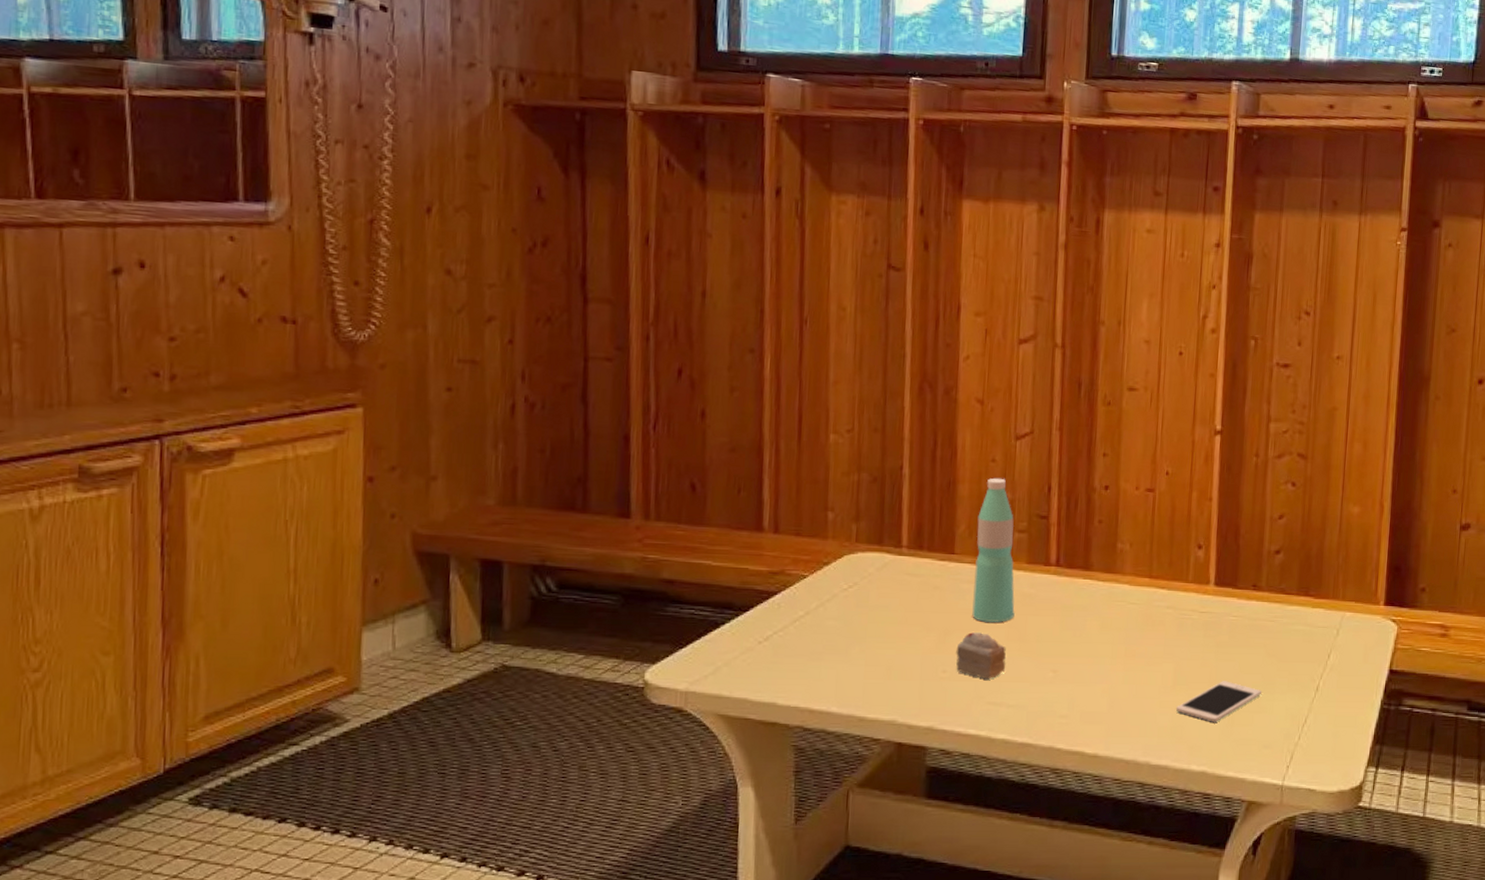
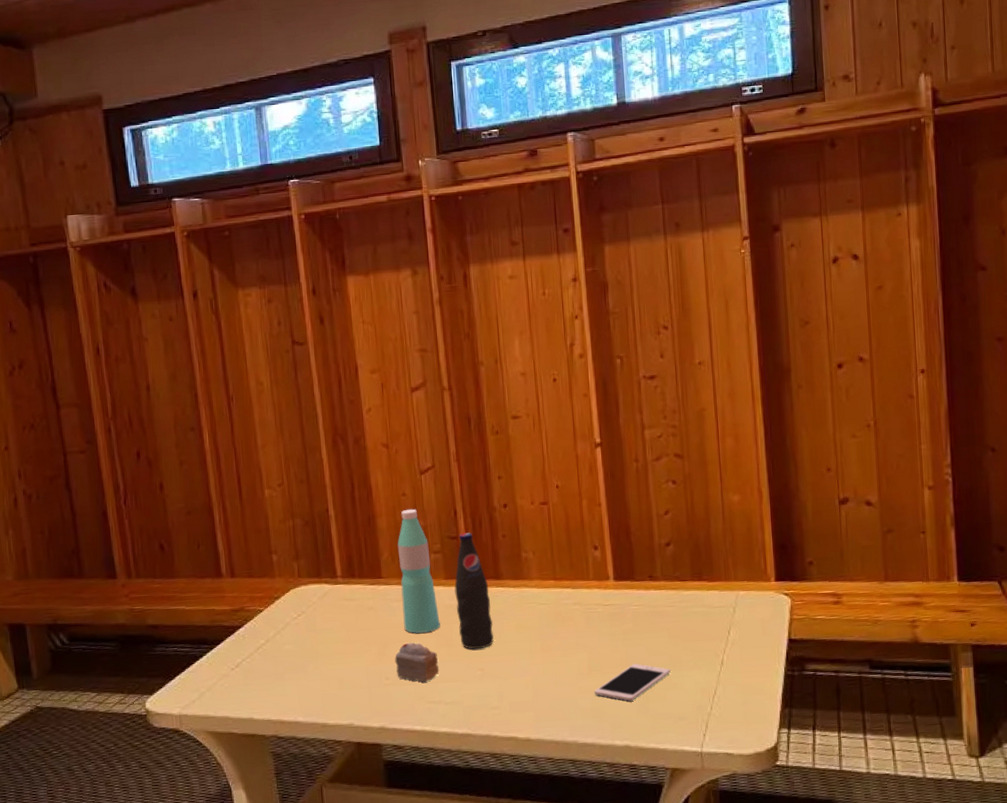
bottle: none [1034,513,1076,648] -> present [454,532,494,650]

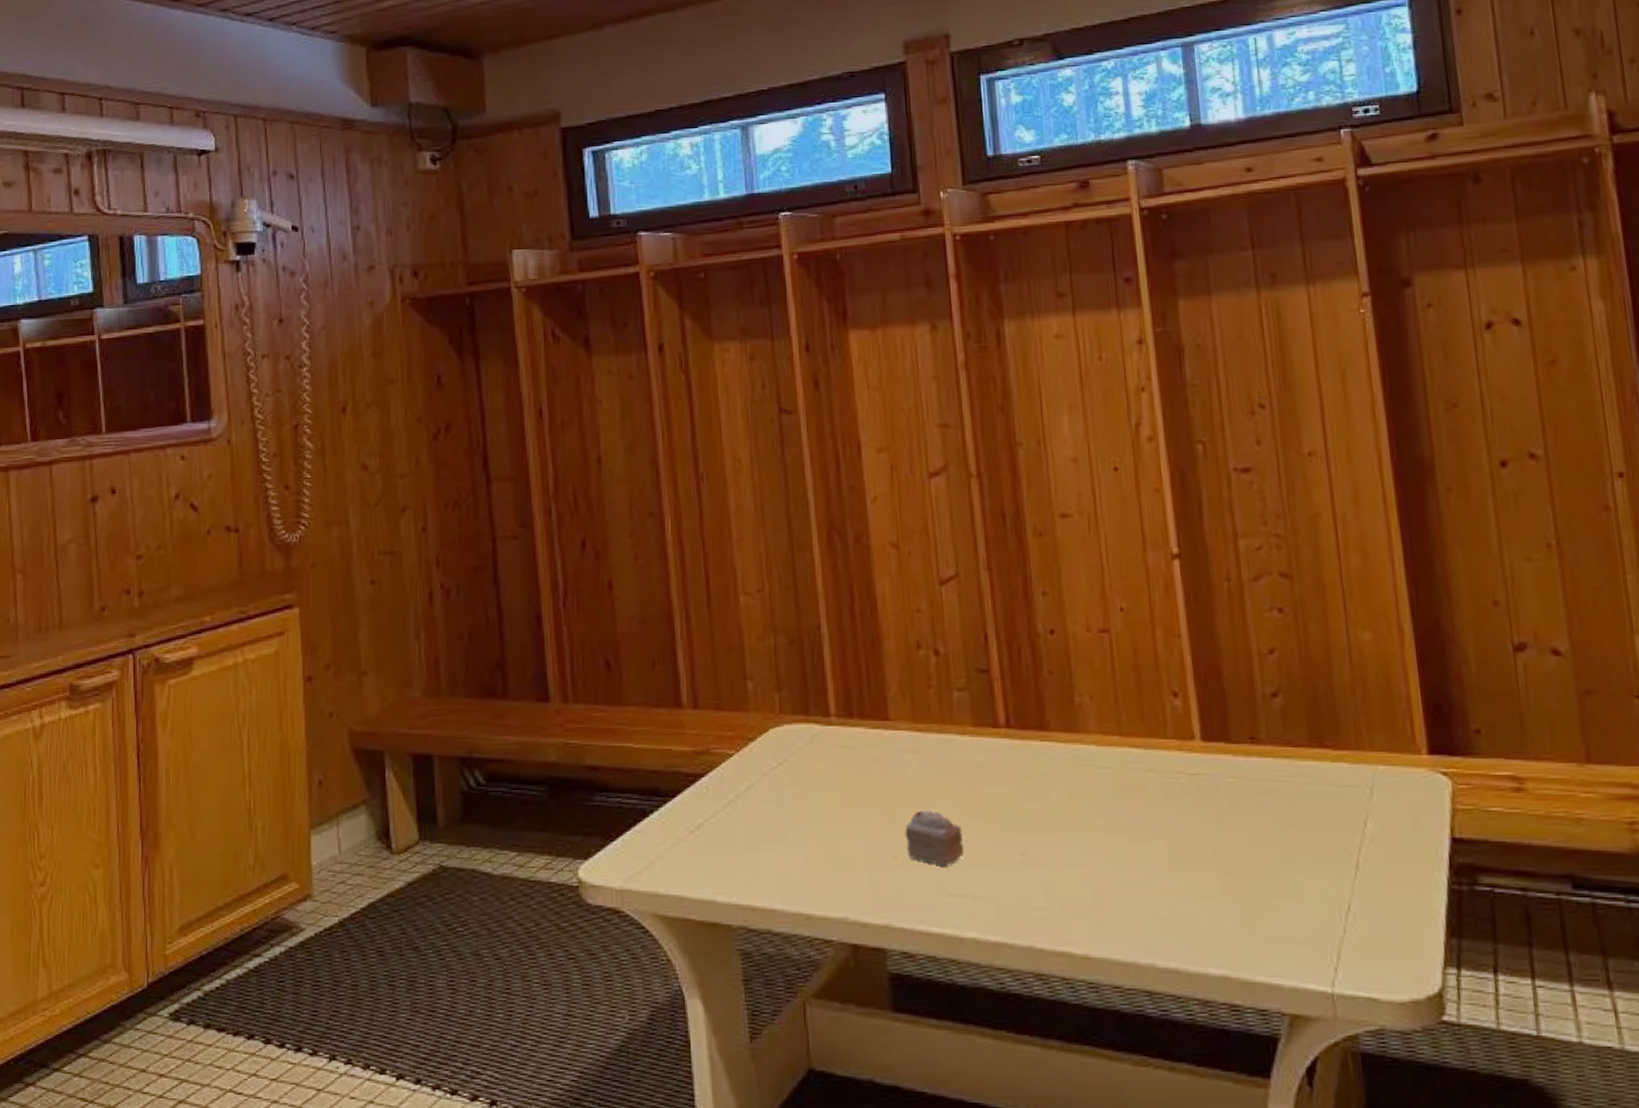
water bottle: present [397,509,440,634] -> none [909,629,966,799]
bottle: present [454,532,494,650] -> none [985,665,1039,825]
cell phone: present [594,663,671,701] -> none [1177,859,1285,912]

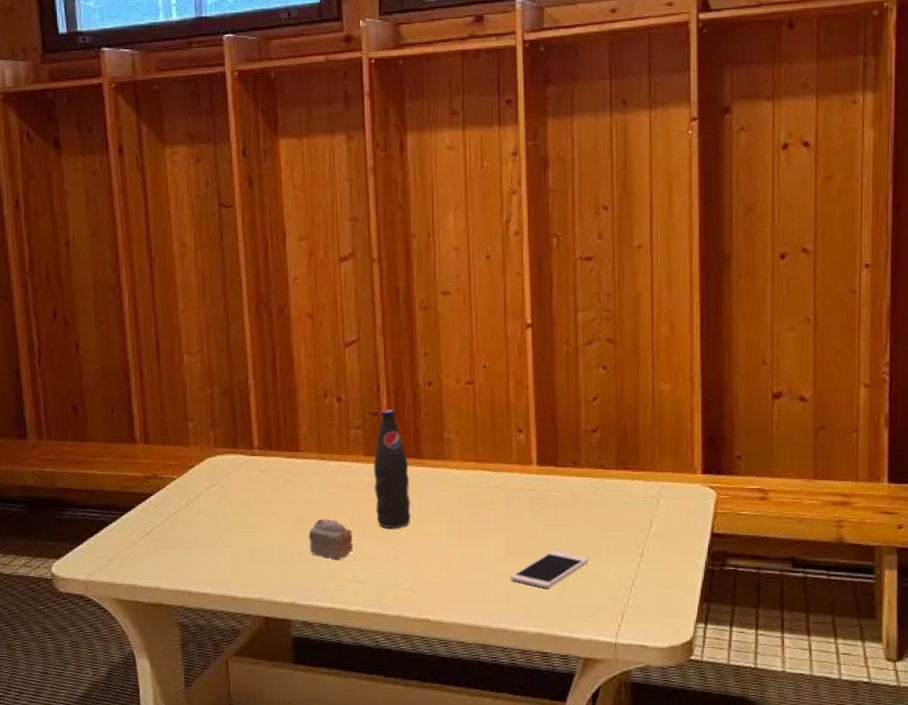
bottle: none [985,665,1039,825] -> present [373,409,411,529]
cell phone: none [1177,859,1285,912] -> present [510,551,590,588]

